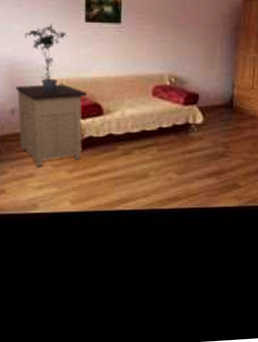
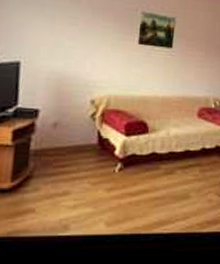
nightstand: present [15,84,88,167] -> none [58,99,135,185]
potted plant: present [24,23,67,94] -> none [76,42,120,109]

